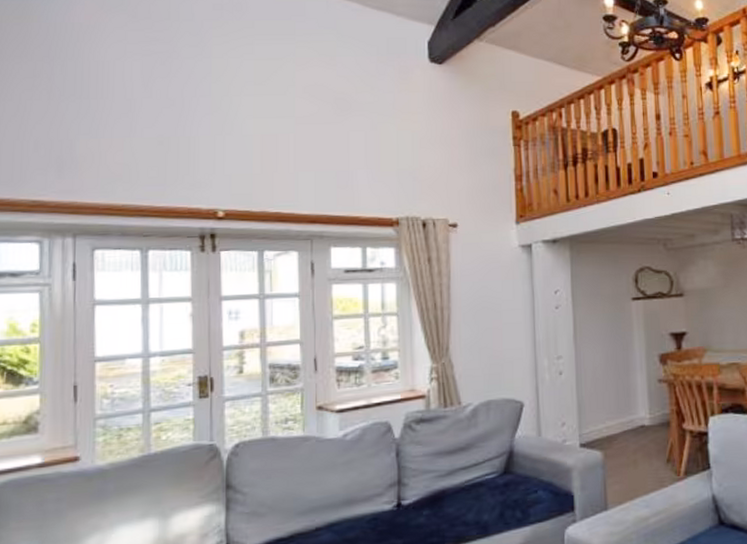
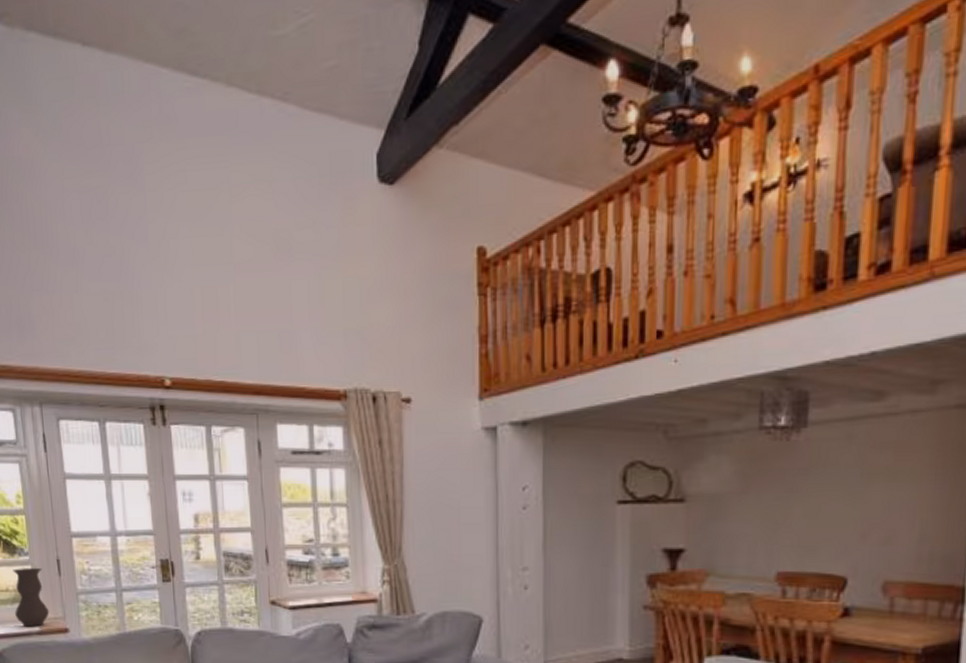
vase: none [11,396,57,461] -> present [12,567,50,627]

